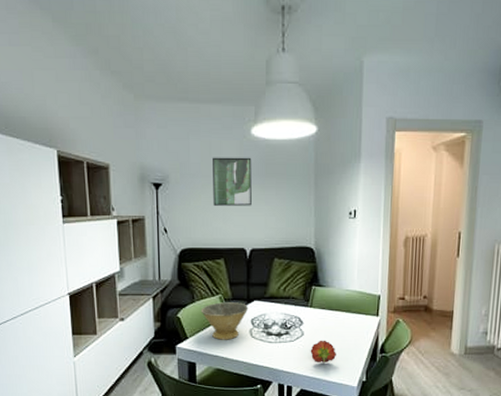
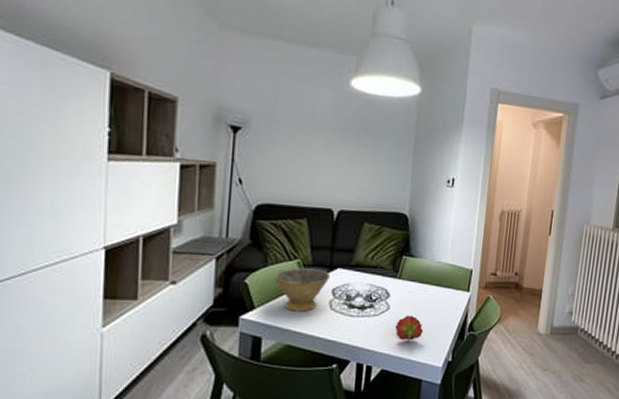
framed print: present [213,157,252,206] -> none [300,105,349,163]

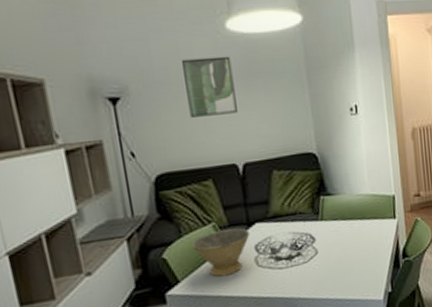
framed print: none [300,105,349,163] -> present [182,56,238,118]
flower: present [395,315,423,340] -> none [327,254,357,282]

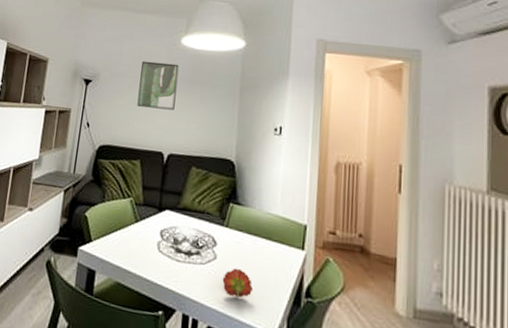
bowl: present [191,228,250,277] -> none [109,206,160,251]
flower: none [327,254,357,282] -> present [222,267,253,298]

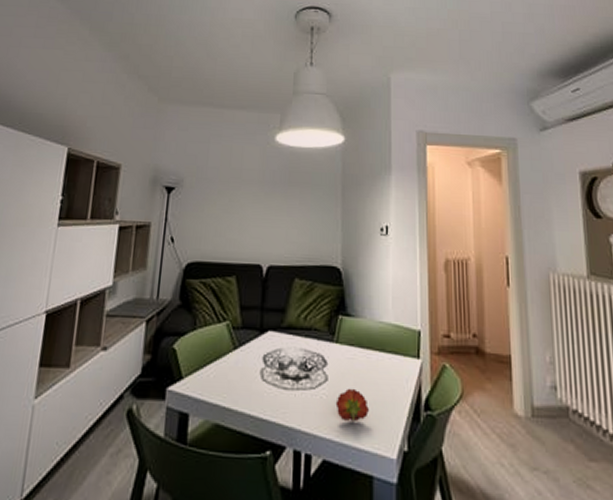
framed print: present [137,61,179,111] -> none [229,162,275,216]

